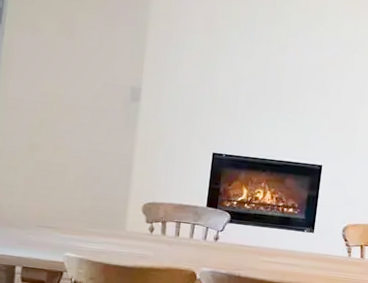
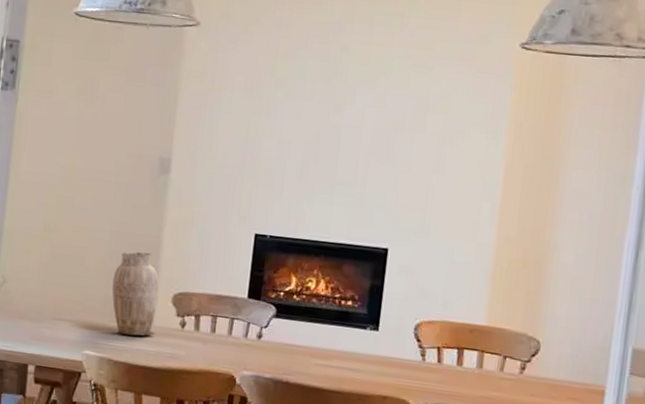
vase: none [89,168,131,240] -> present [112,252,159,336]

